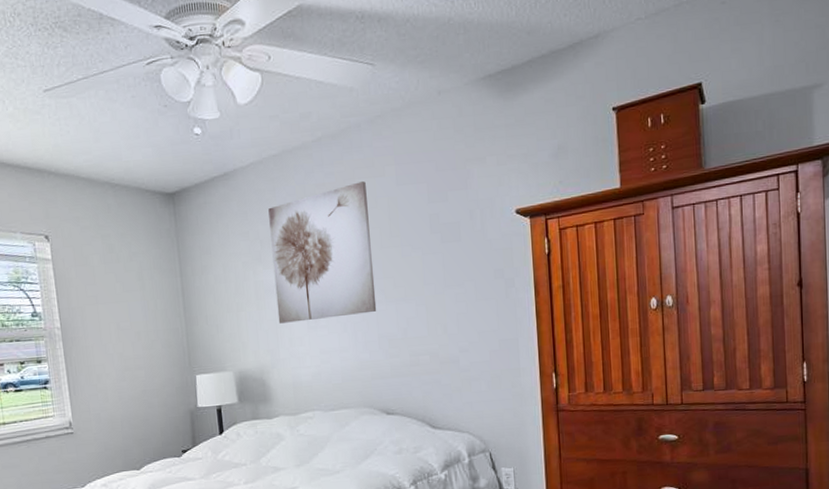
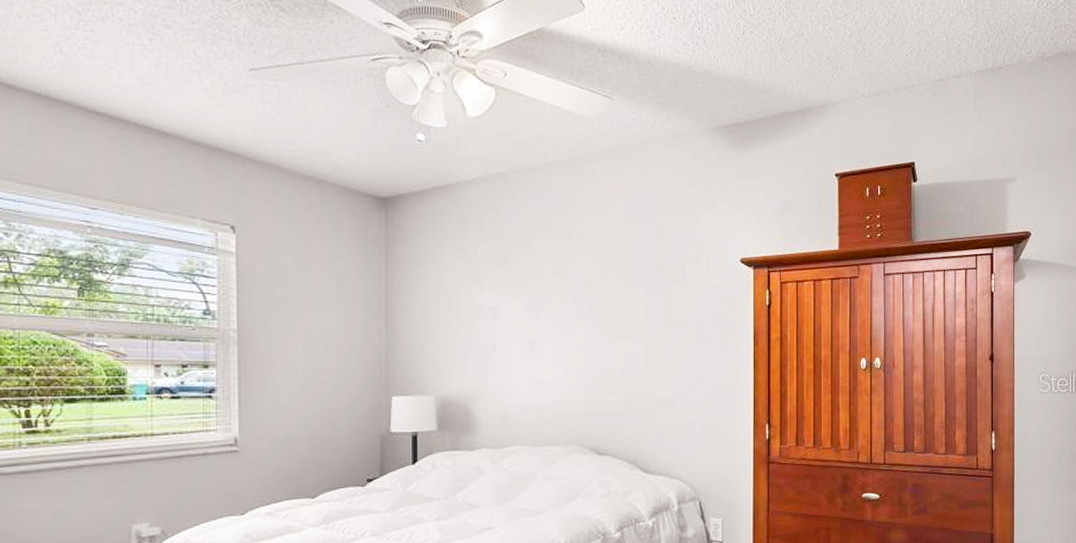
wall art: present [268,181,377,324] -> none [490,212,596,349]

